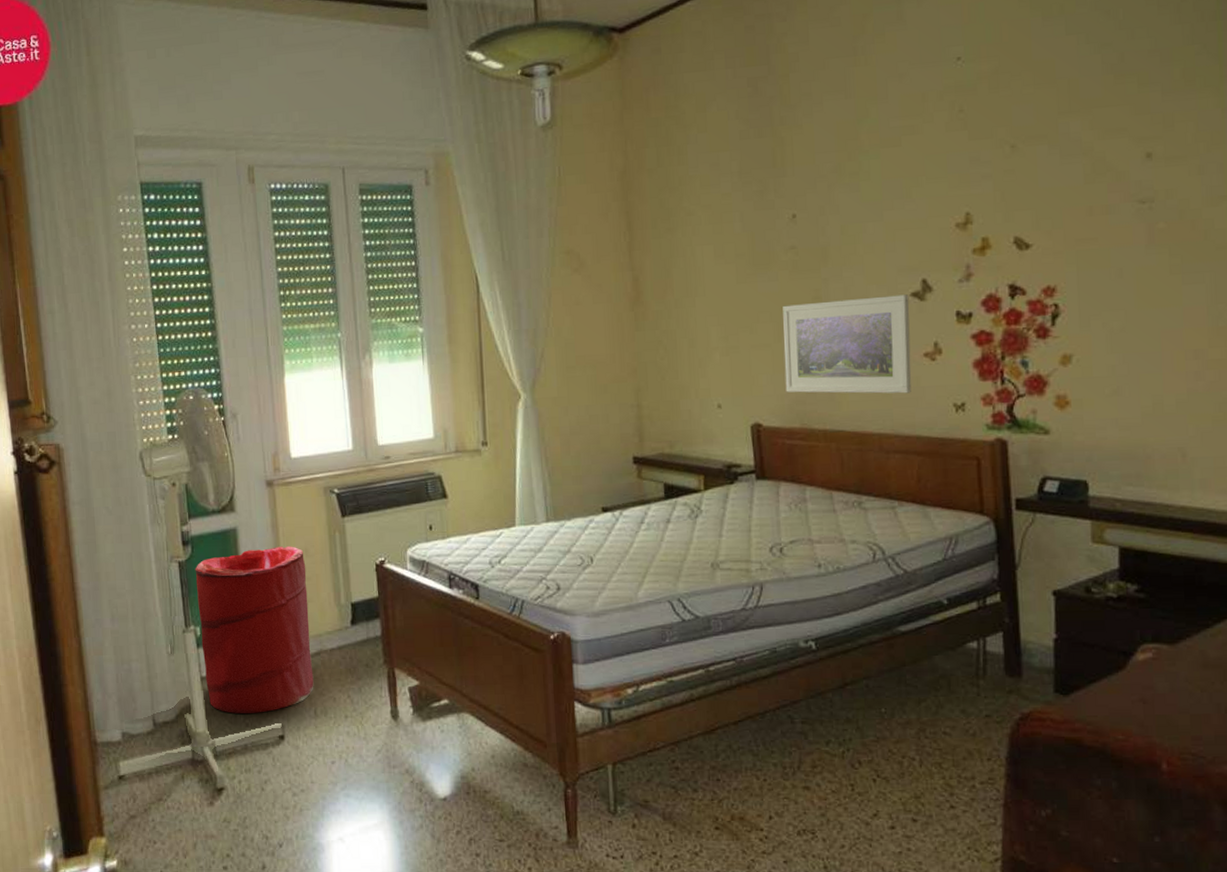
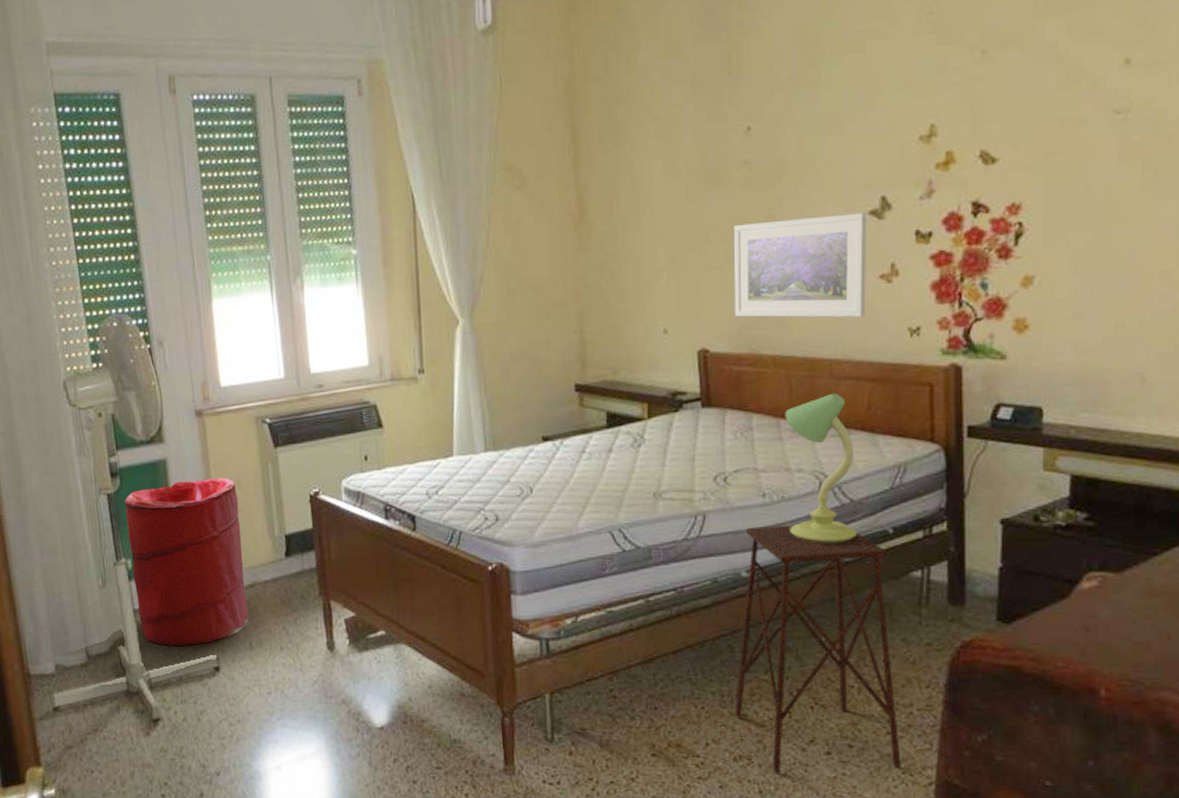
side table: none [796,596,967,847] -> present [734,526,901,773]
table lamp: none [837,466,912,615] -> present [785,393,857,544]

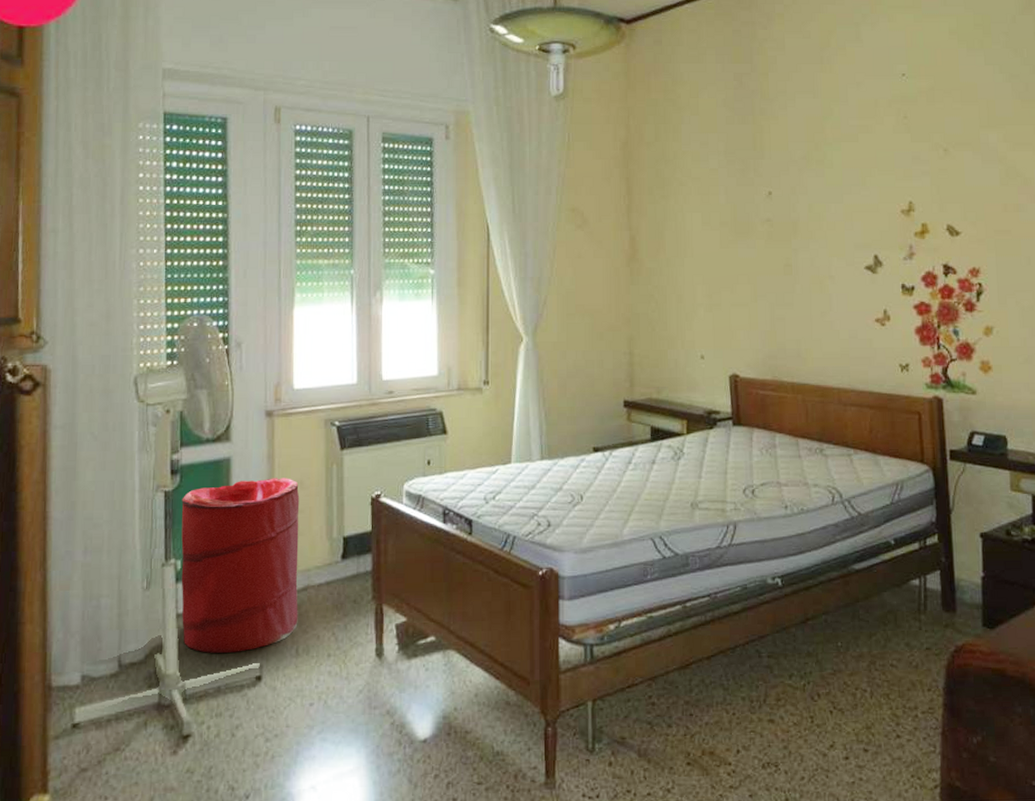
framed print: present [733,212,867,318] -> none [759,267,865,353]
side table: present [734,526,901,773] -> none [762,536,910,779]
table lamp: present [785,393,857,544] -> none [802,417,865,553]

